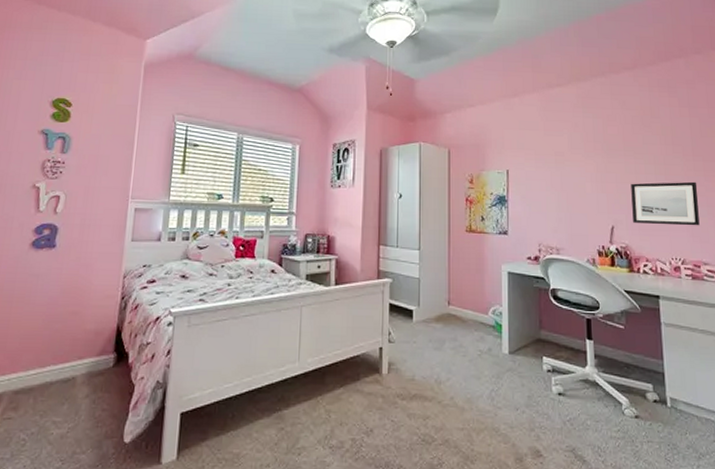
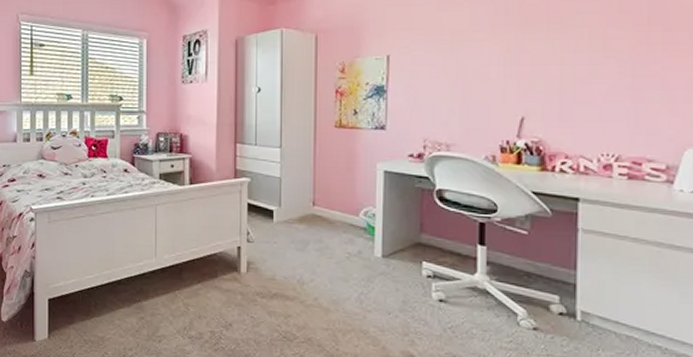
wall art: present [631,181,700,226] -> none [551,59,650,115]

